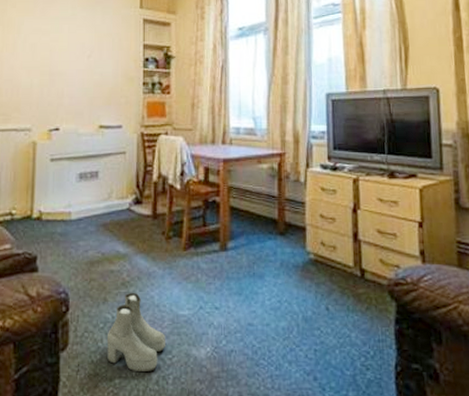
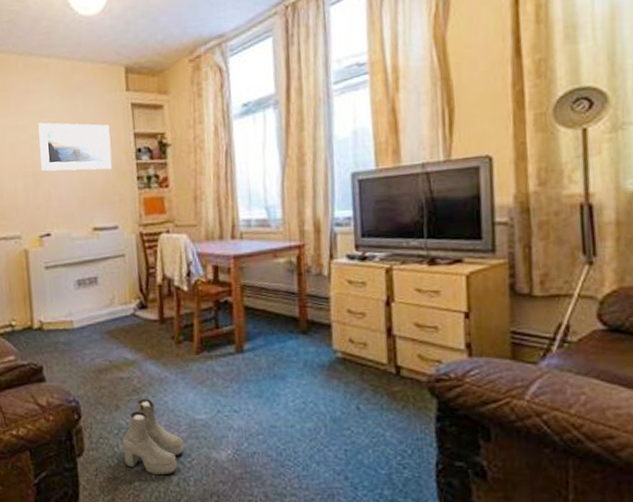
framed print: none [57,28,122,75] -> present [38,122,113,172]

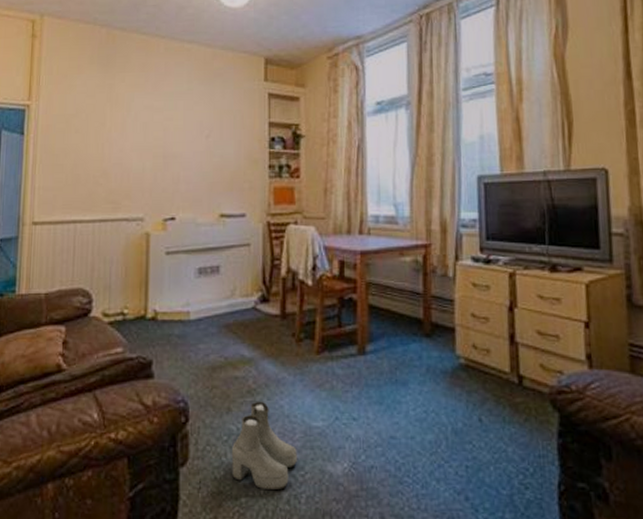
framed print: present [38,122,113,172] -> none [171,105,245,157]

